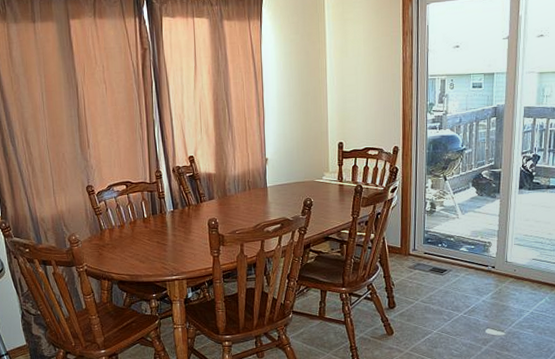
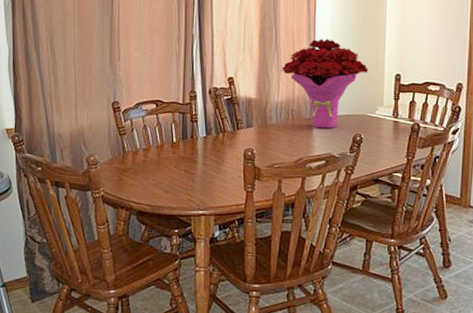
flower bouquet: none [235,115,314,196] -> present [281,39,369,129]

